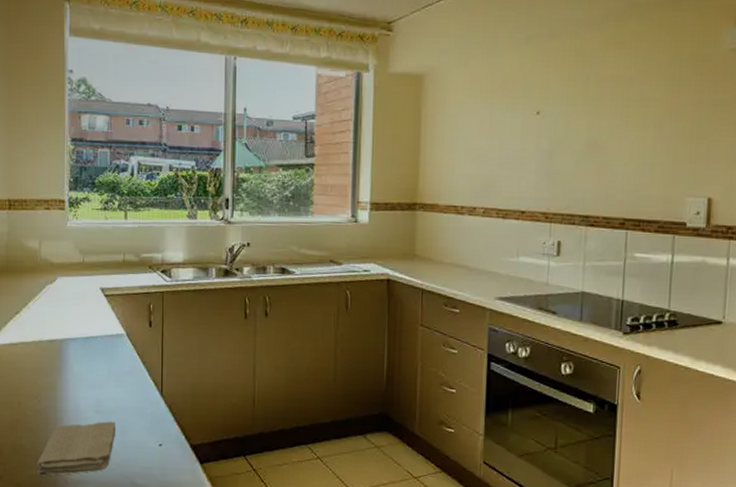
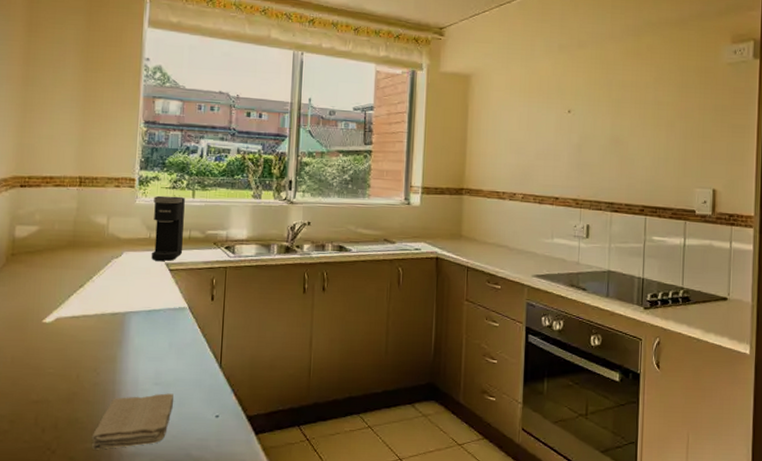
coffee maker: none [85,217,118,286] -> present [151,195,185,261]

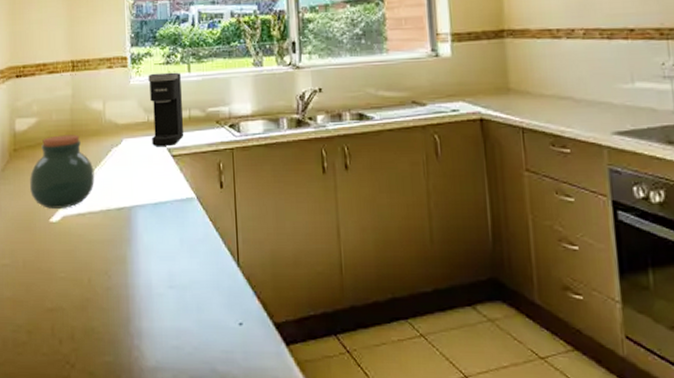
jar: none [25,244,92,311] -> present [30,134,95,209]
washcloth: present [91,393,174,450] -> none [109,297,192,364]

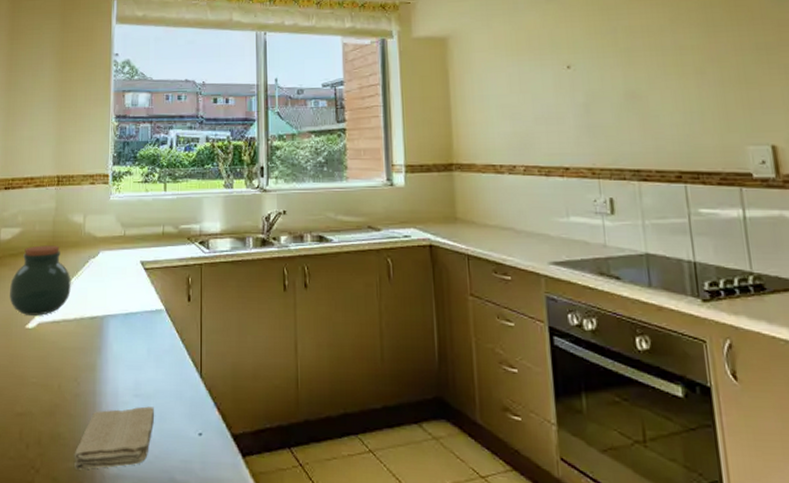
washcloth: none [109,297,192,364] -> present [74,406,155,470]
coffee maker: present [148,72,184,146] -> none [127,190,157,259]

